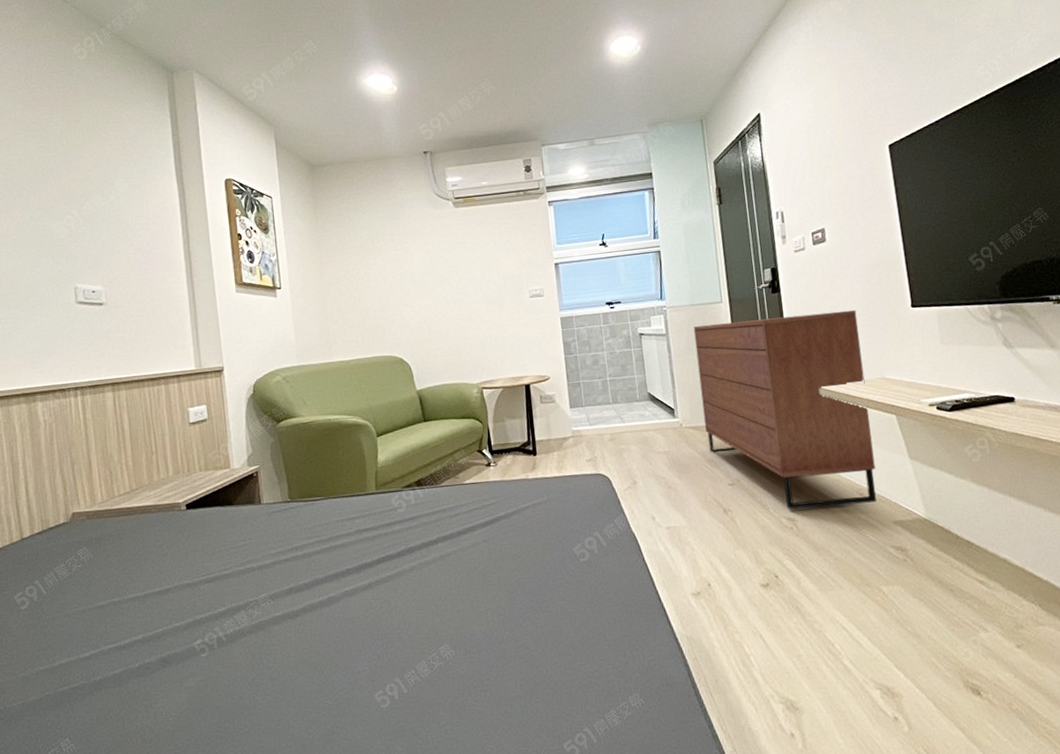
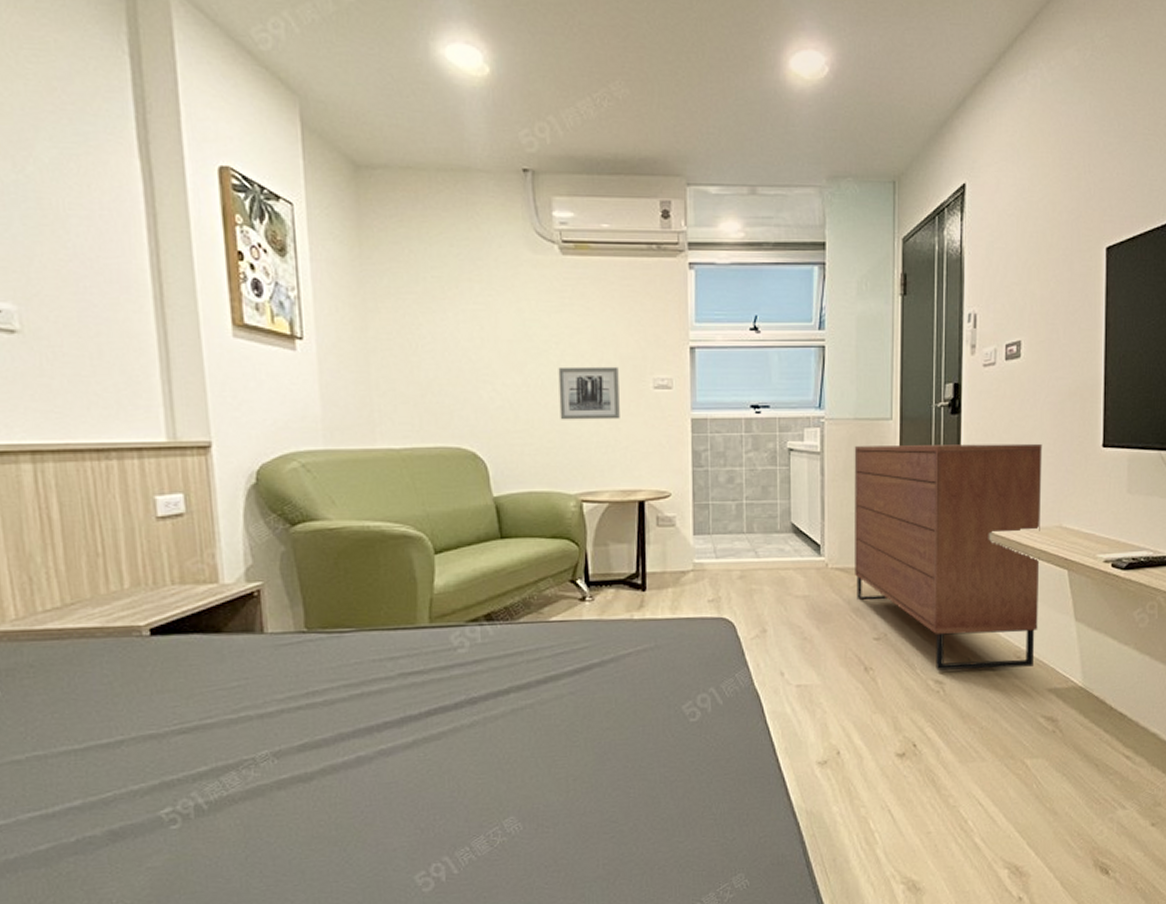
wall art: none [458,284,506,328] -> present [558,366,620,420]

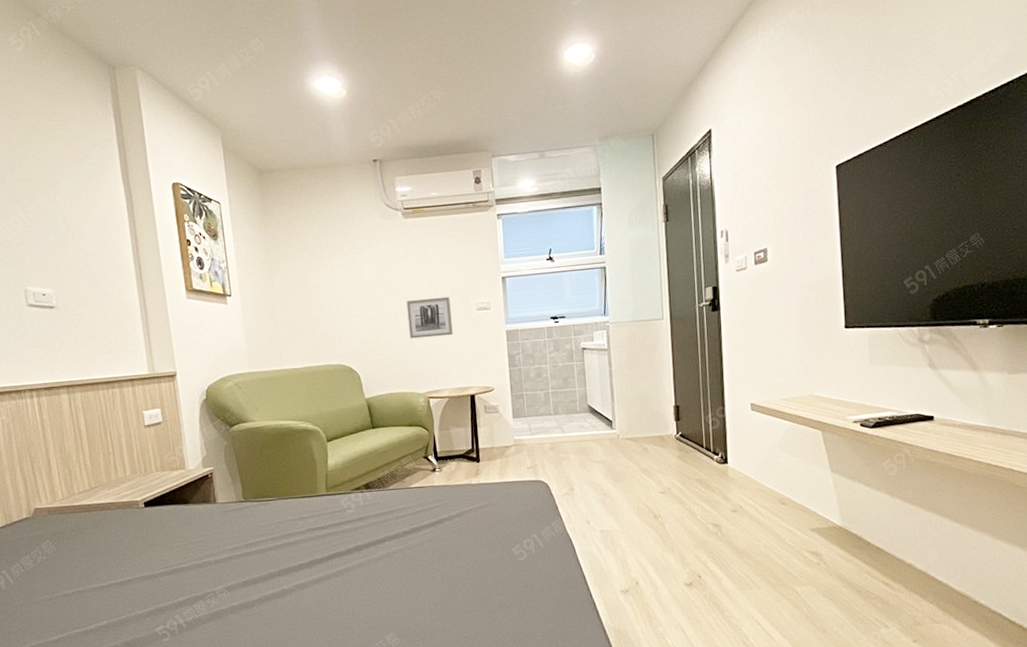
dresser: present [854,443,1043,671] -> none [634,329,798,516]

